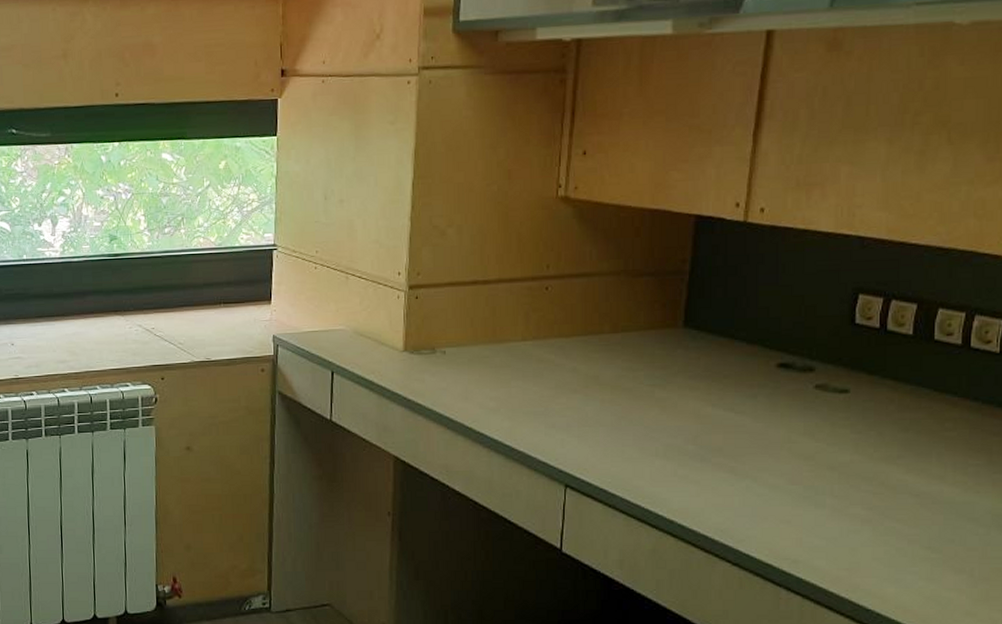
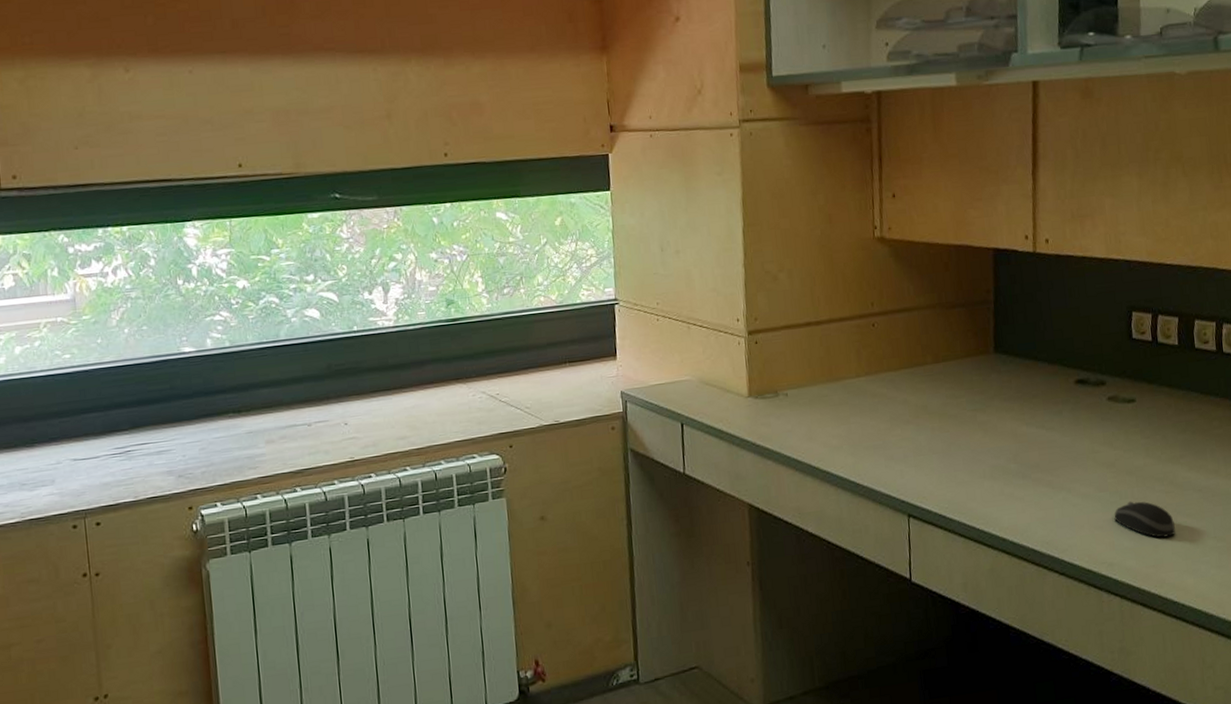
computer mouse: none [806,498,881,541] -> present [1114,501,1176,538]

